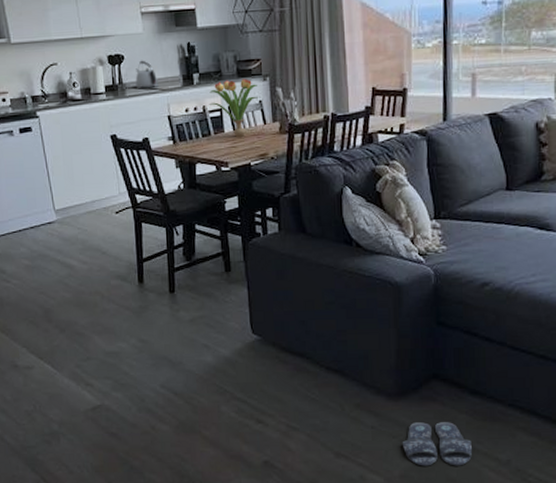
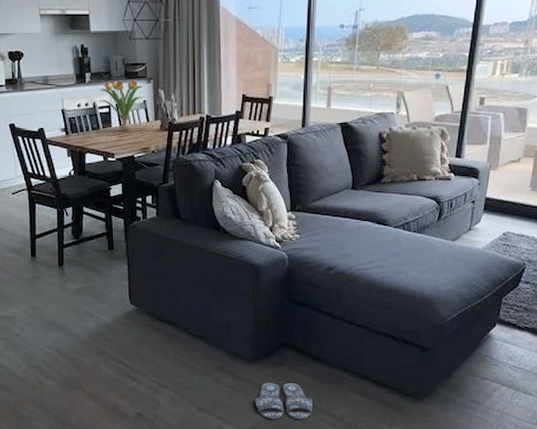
kettle: present [135,60,159,88] -> none [33,58,54,83]

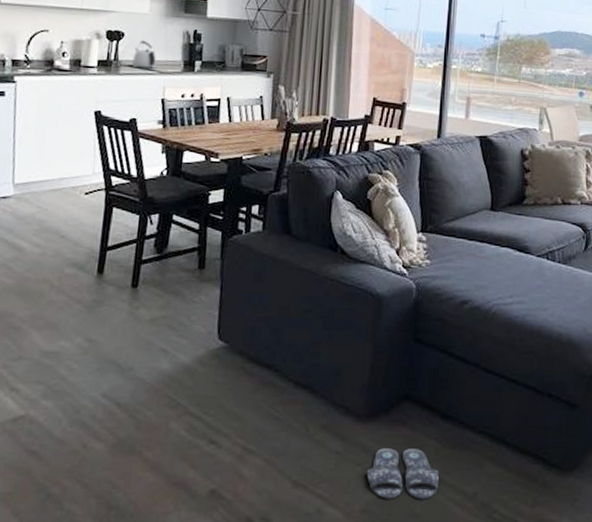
kettle: none [33,58,54,83] -> present [132,40,157,69]
flower arrangement: present [99,80,142,133] -> none [207,71,260,130]

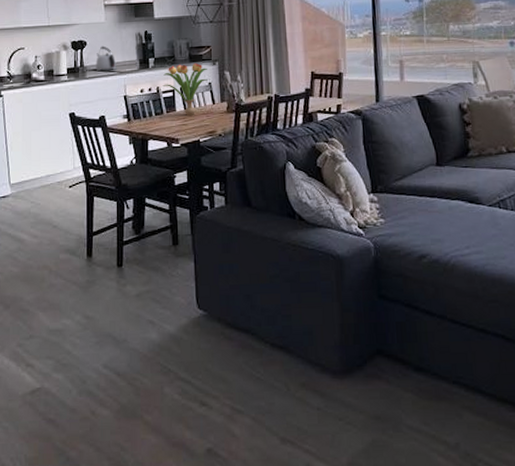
flower arrangement: none [207,71,260,130] -> present [162,63,208,117]
slippers: present [366,448,439,500] -> none [348,402,420,452]

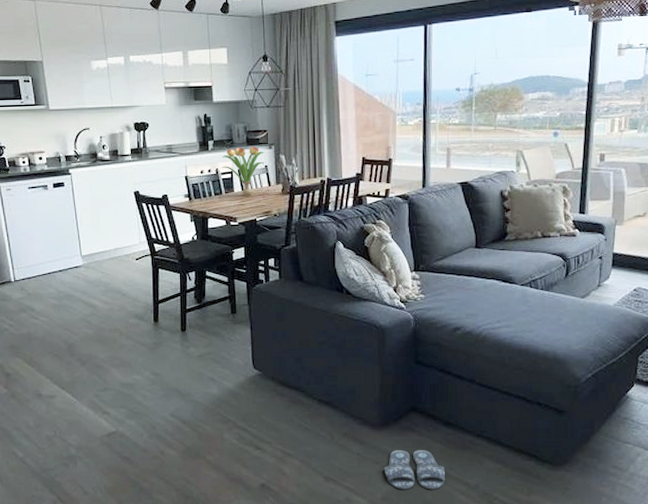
kettle: present [95,46,117,71] -> none [158,128,178,152]
slippers: none [348,402,420,452] -> present [384,450,445,490]

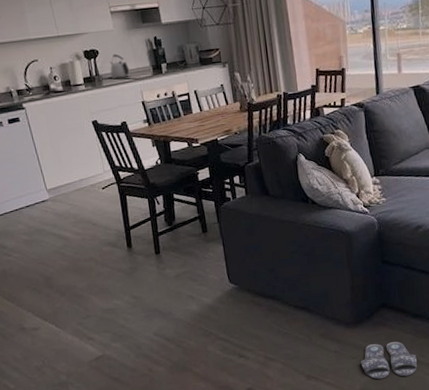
kettle: none [158,128,178,152] -> present [110,54,132,79]
flower arrangement: present [221,147,264,197] -> none [177,66,220,118]

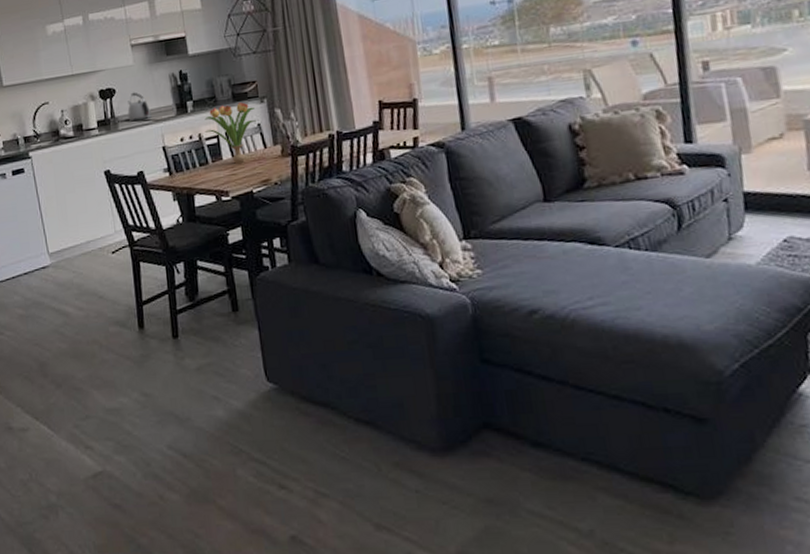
flower arrangement: none [177,66,220,118] -> present [204,102,256,165]
slippers: present [360,341,417,380] -> none [454,482,544,540]

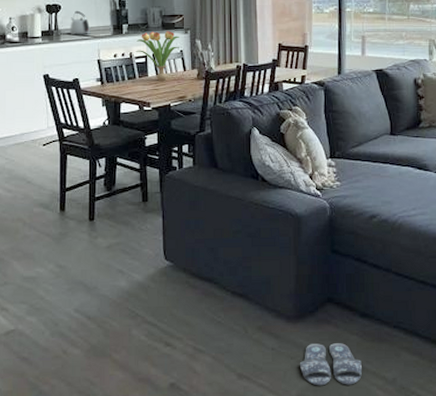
slippers: none [454,482,544,540] -> present [299,343,362,386]

